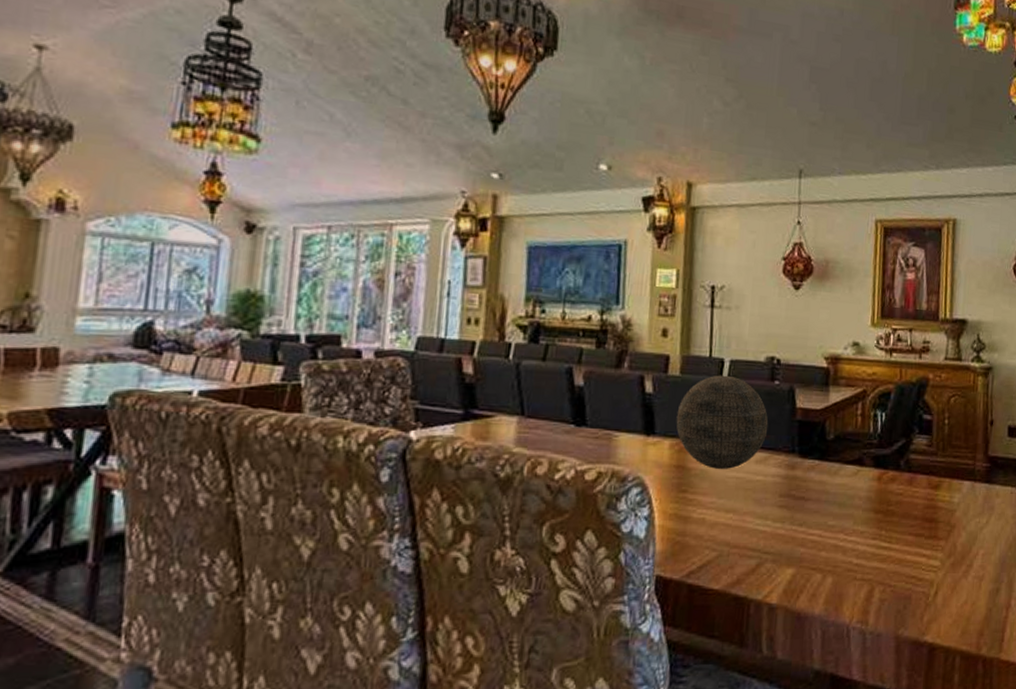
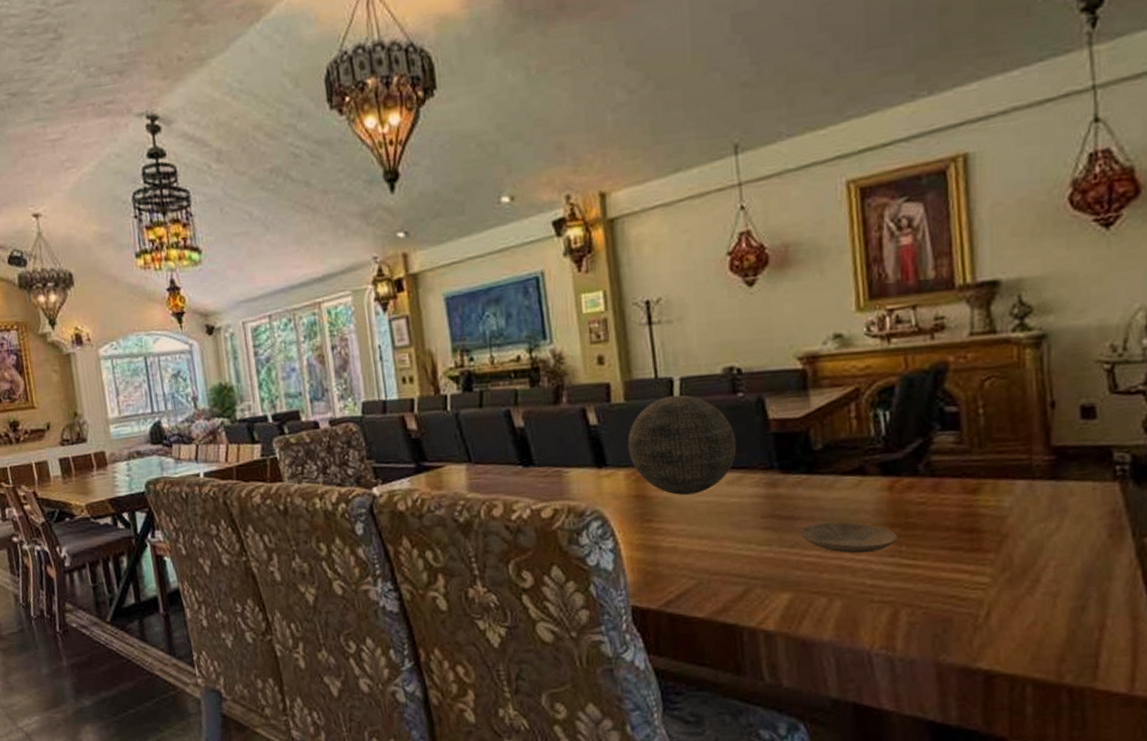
plate: none [807,505,880,535] -> present [799,522,897,554]

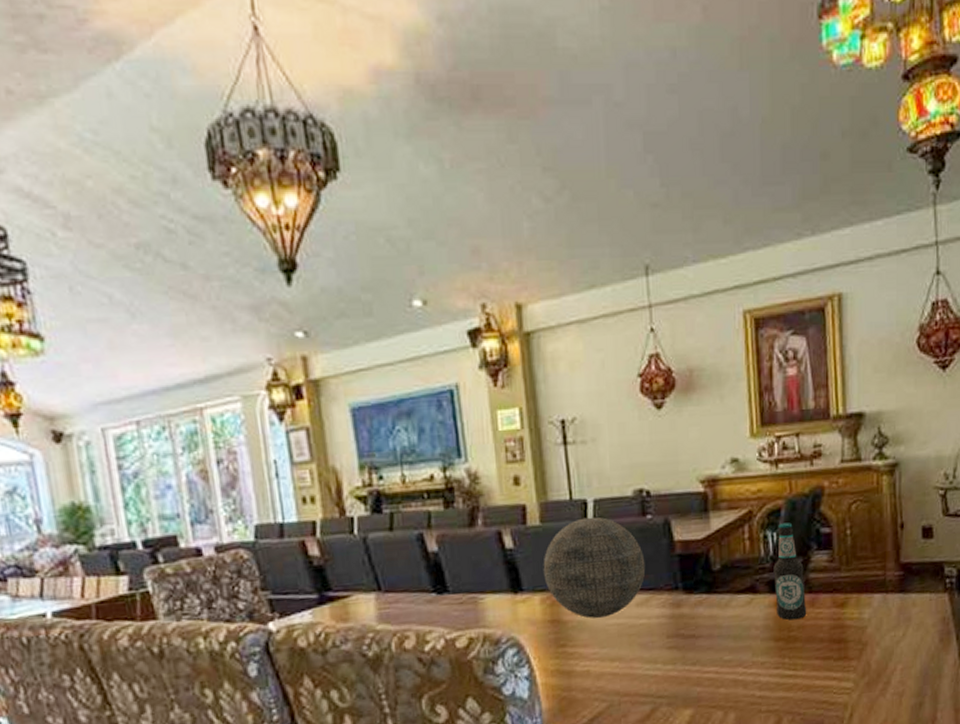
plate: present [799,522,897,554] -> none [700,638,781,668]
bottle: none [886,401,929,506] -> present [773,522,807,621]

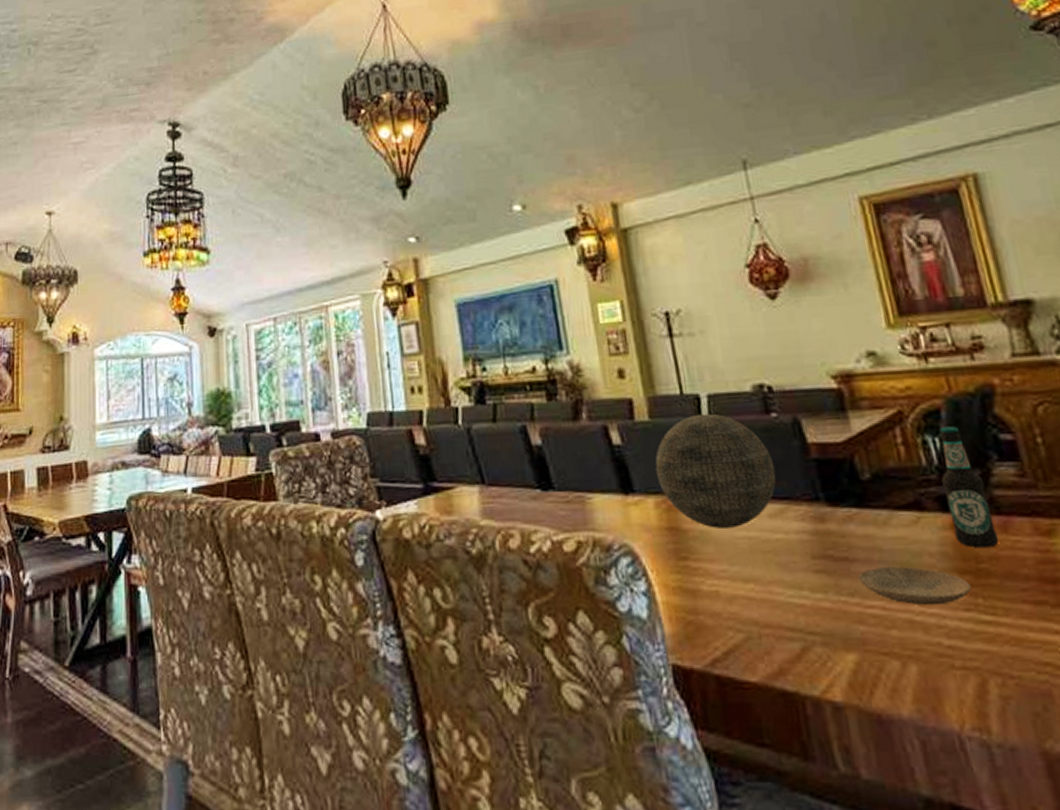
plate: none [700,638,781,668] -> present [857,566,971,606]

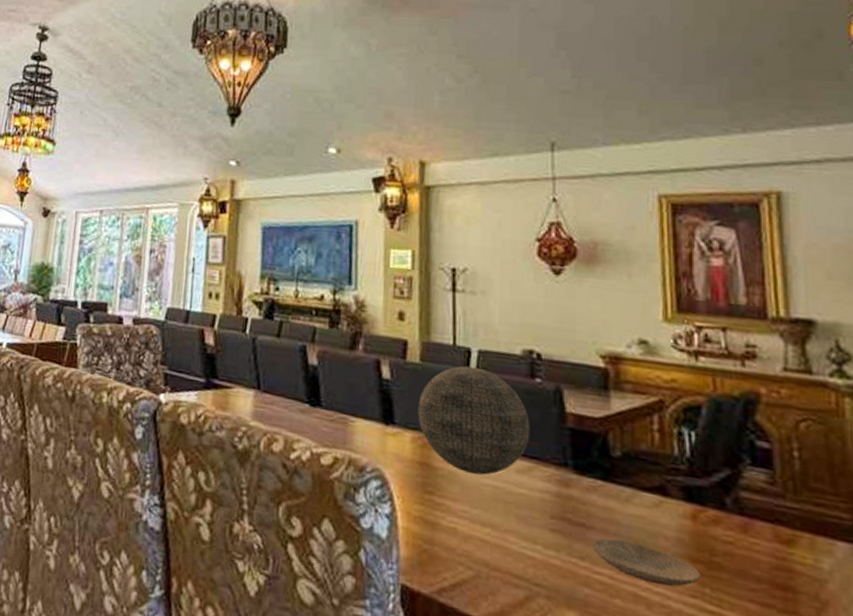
bottle: present [939,426,999,548] -> none [691,423,737,544]

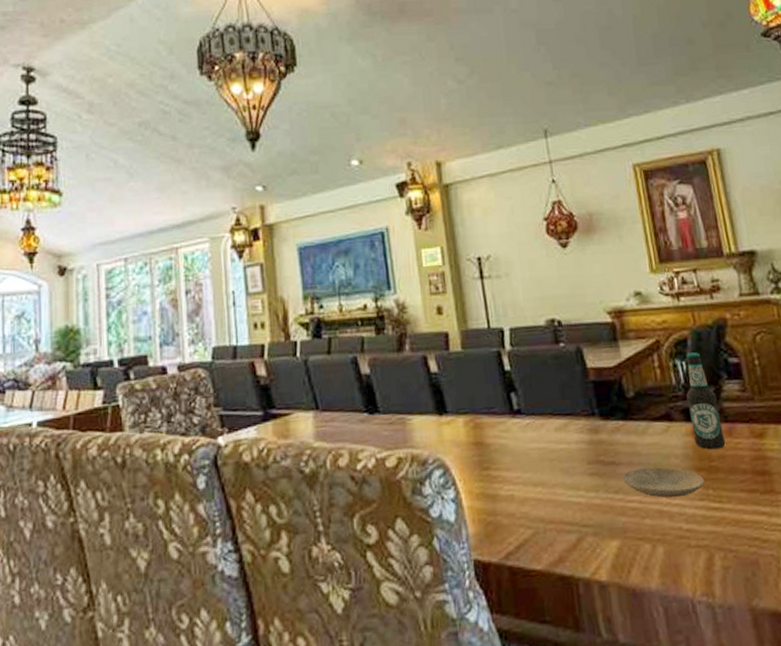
decorative orb: present [417,365,531,475] -> none [465,344,562,442]
bottle: none [691,423,737,544] -> present [686,352,726,450]

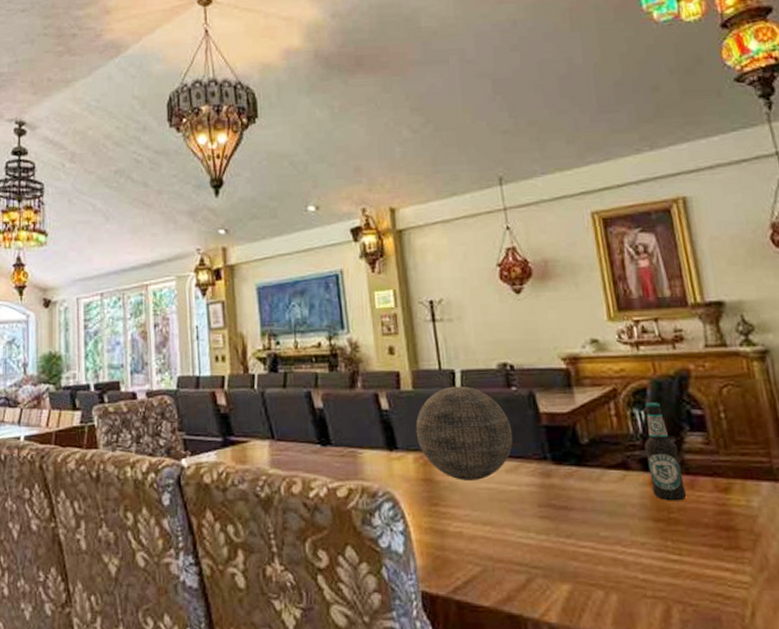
decorative orb: none [465,344,562,442] -> present [415,386,513,480]
plate: present [621,467,705,498] -> none [573,514,663,547]

